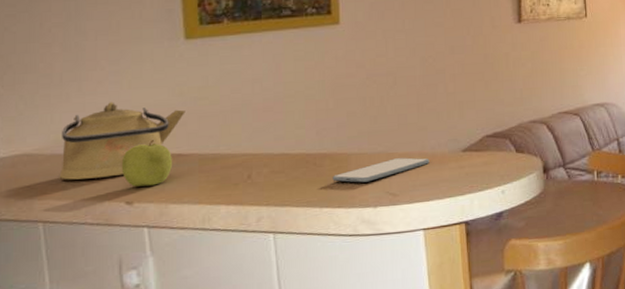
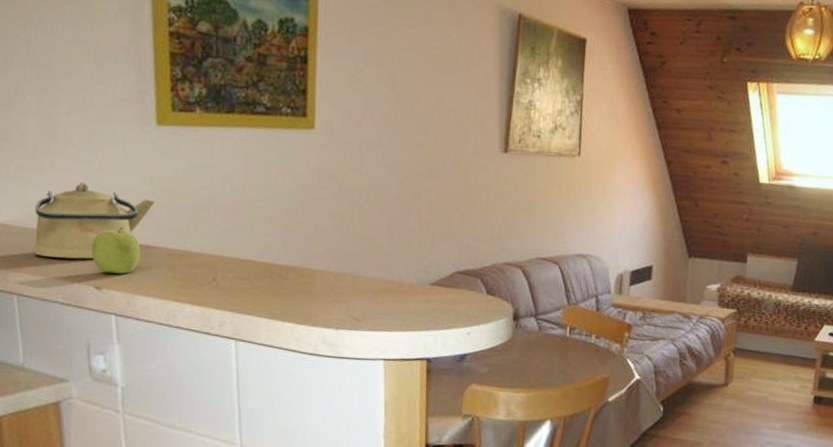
smartphone: present [332,157,430,183] -> none [296,282,396,303]

